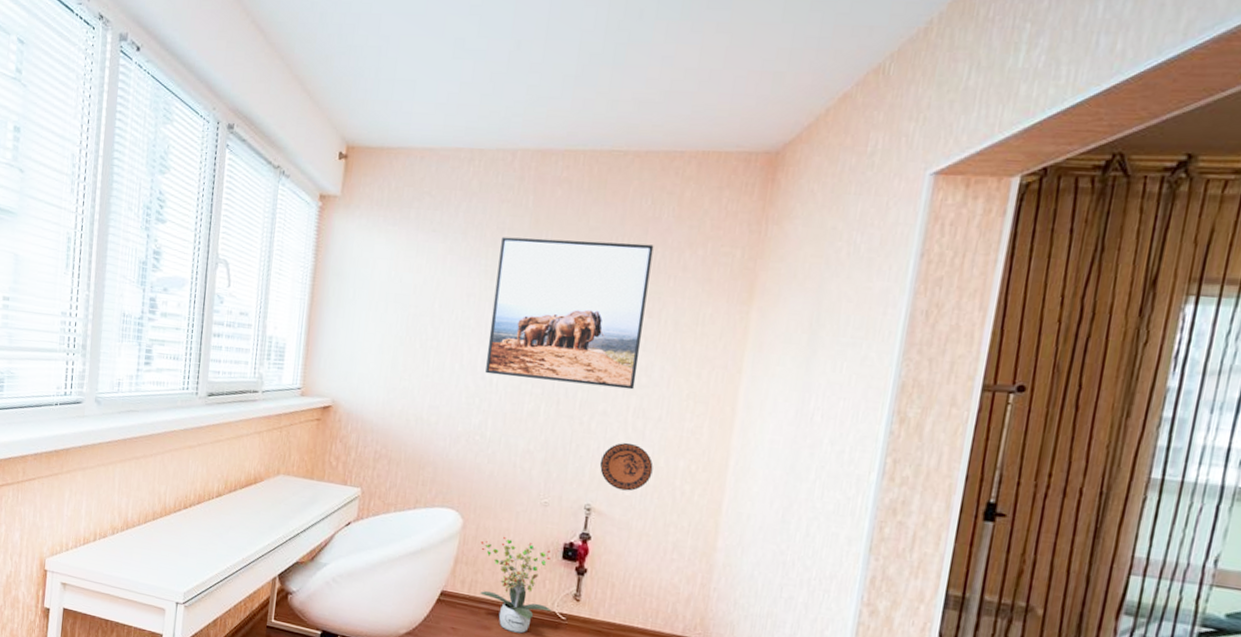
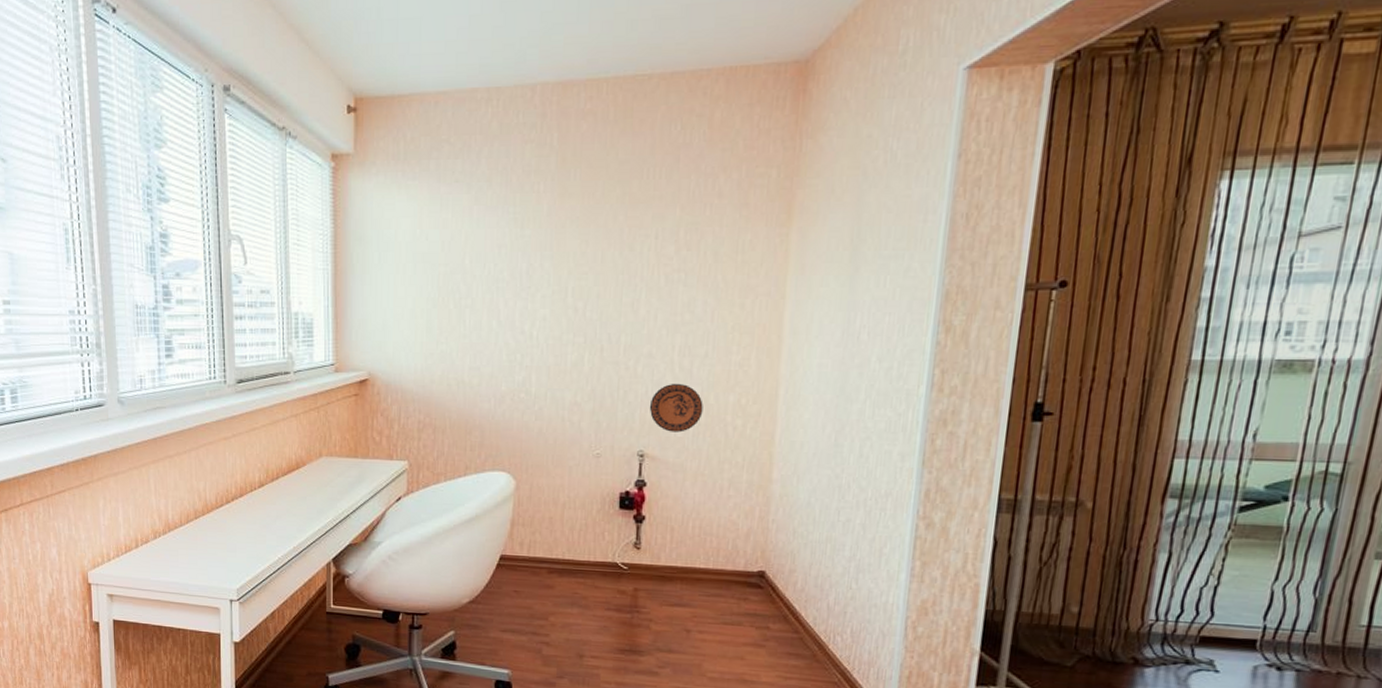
potted plant: present [480,536,552,634] -> none [535,492,613,588]
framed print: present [485,237,654,390] -> none [524,173,687,328]

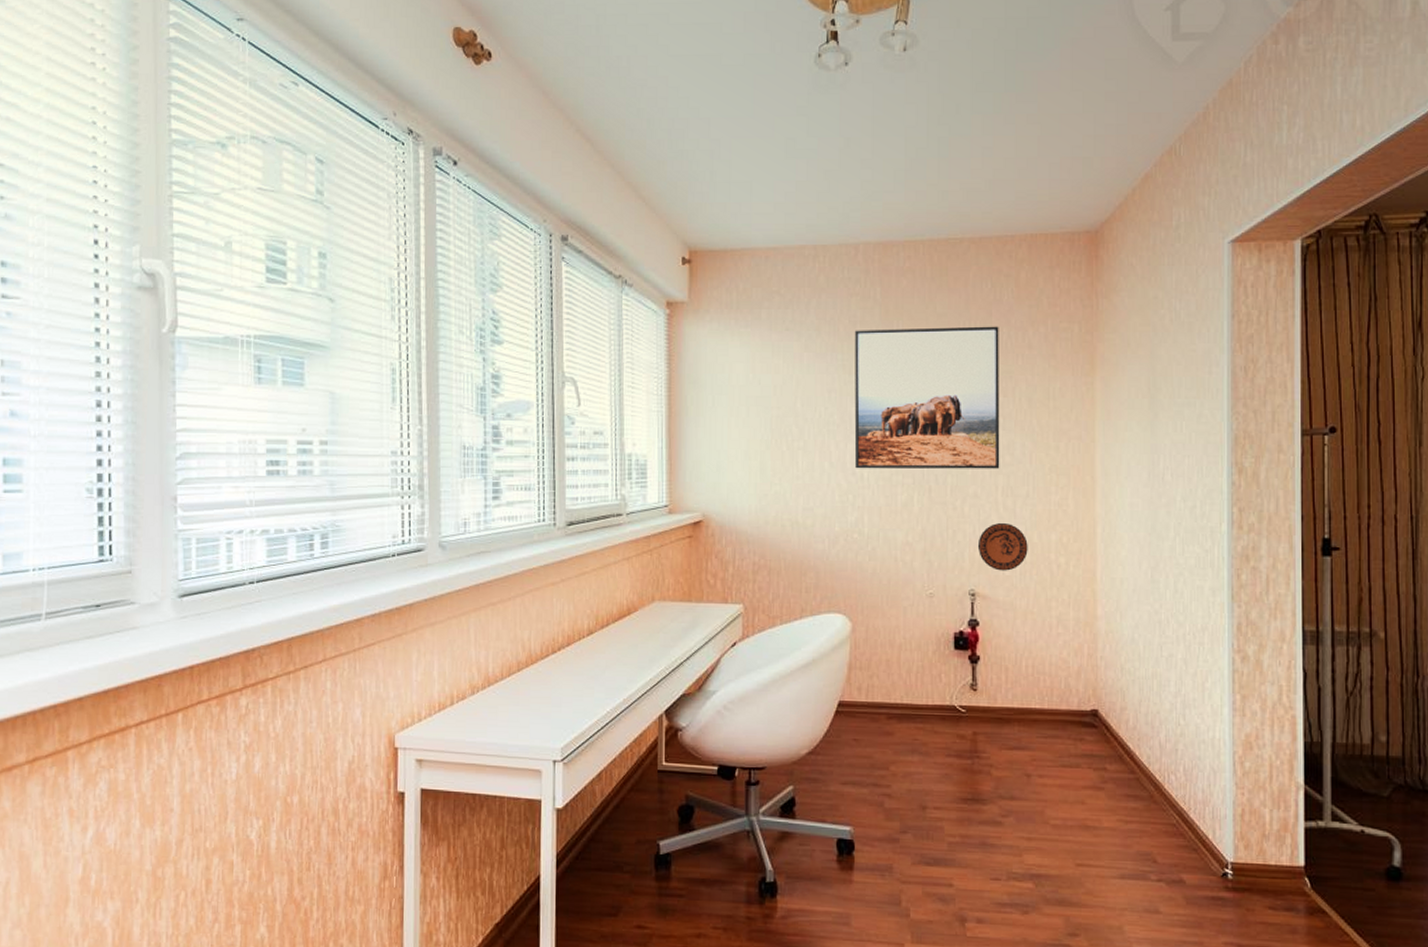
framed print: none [524,173,687,328] -> present [854,326,1000,469]

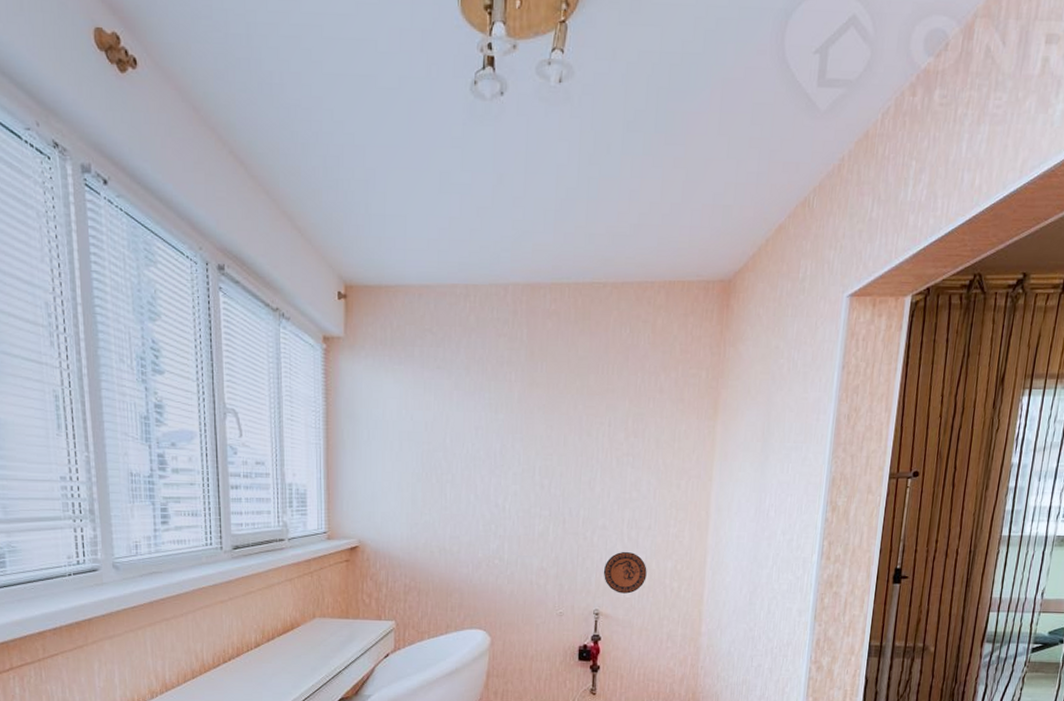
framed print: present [854,326,1000,469] -> none [498,370,635,504]

